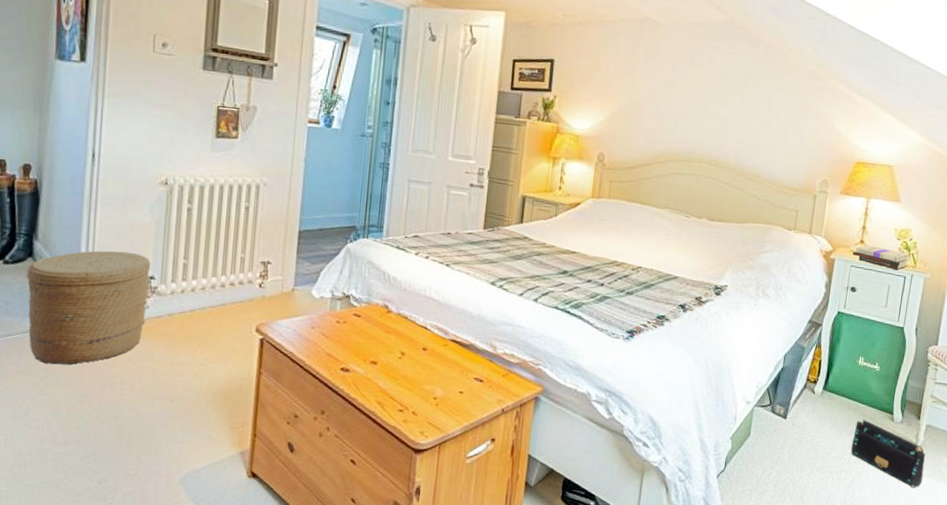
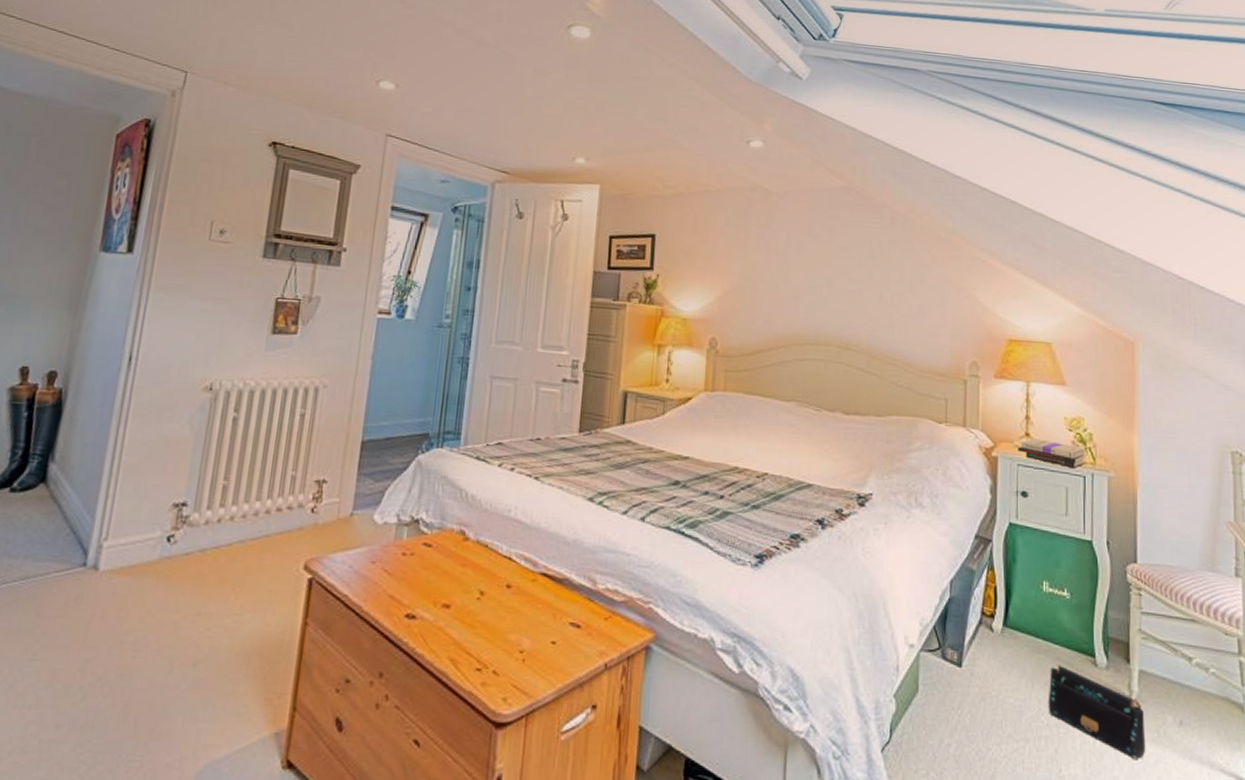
woven basket: present [26,250,151,365] -> none [27,472,185,620]

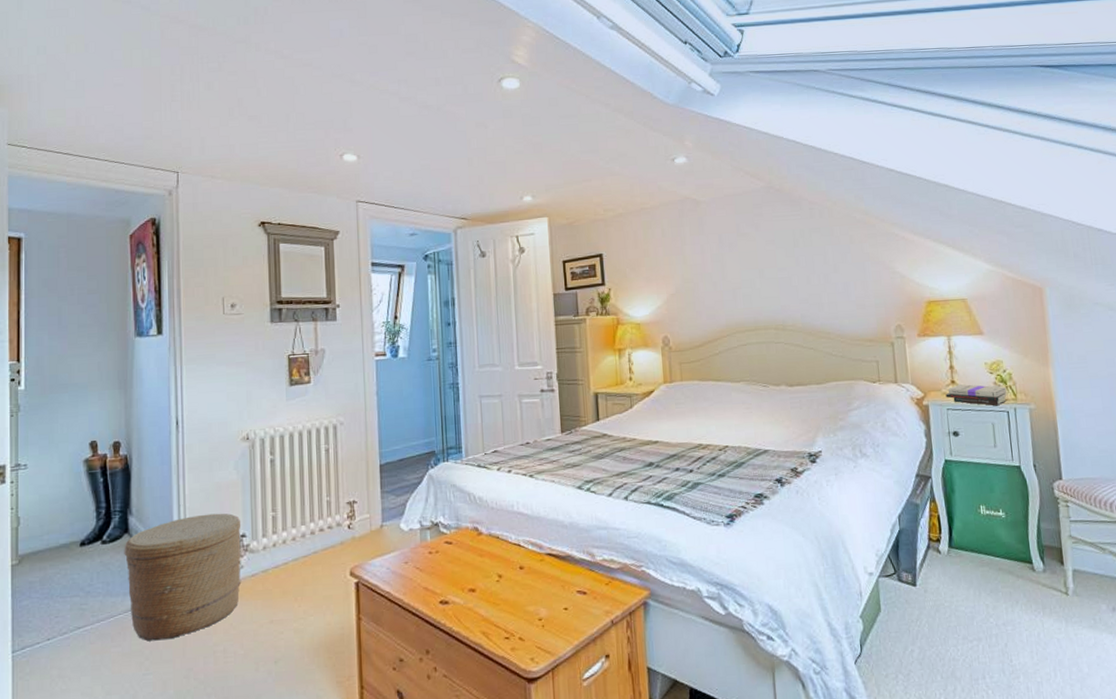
woven basket: none [27,472,185,620] -> present [124,513,242,641]
handbag: present [1048,664,1146,759] -> none [994,573,1085,644]

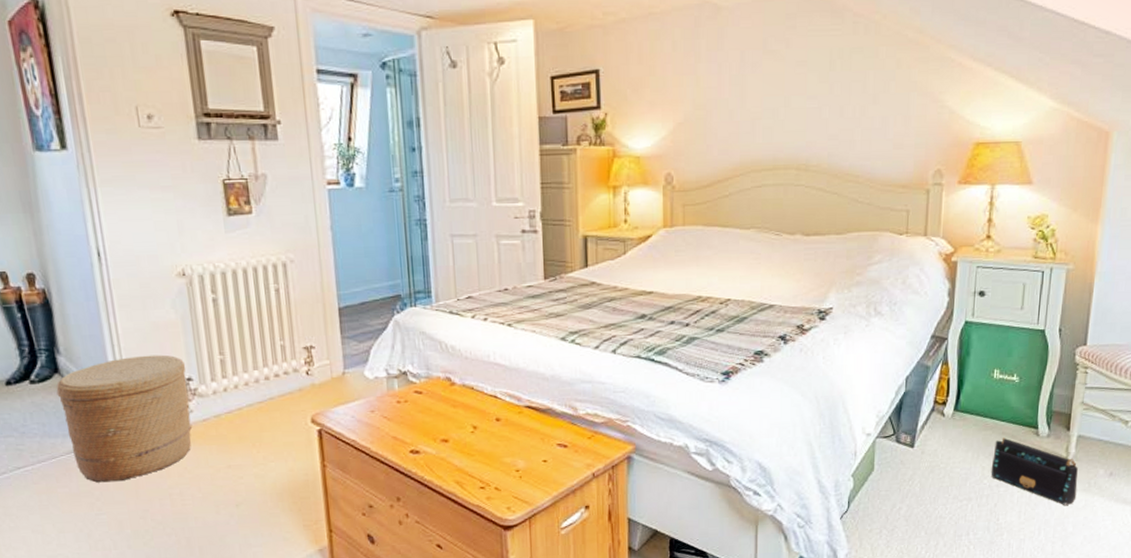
books: present [946,384,1007,406] -> none [978,240,1046,265]
handbag: none [994,573,1085,644] -> present [990,437,1078,505]

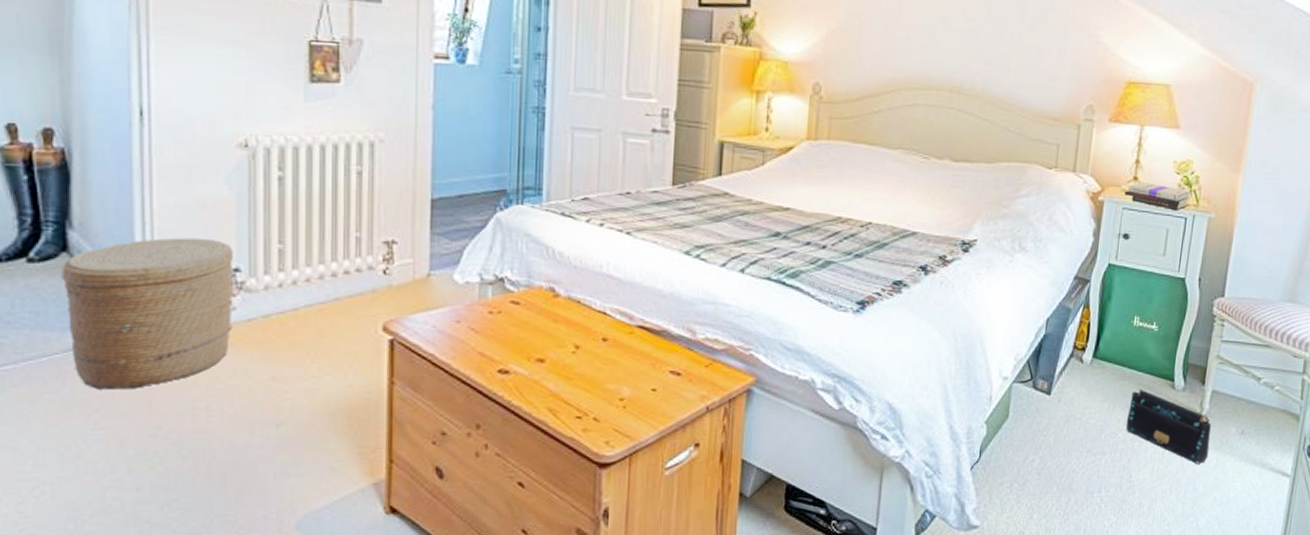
books: none [978,240,1046,265] -> present [1124,182,1190,211]

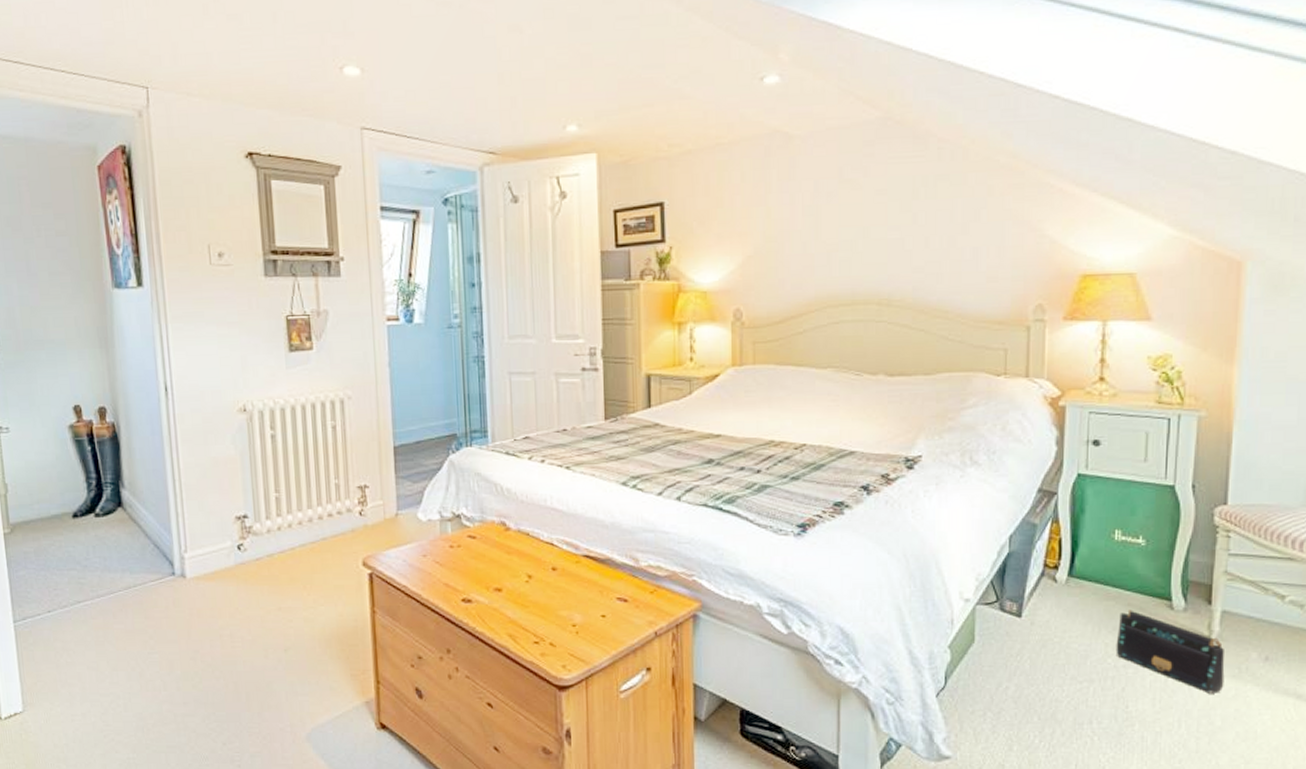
woven basket: present [61,237,234,390] -> none [118,491,246,620]
books: present [1124,182,1190,211] -> none [1090,382,1171,411]

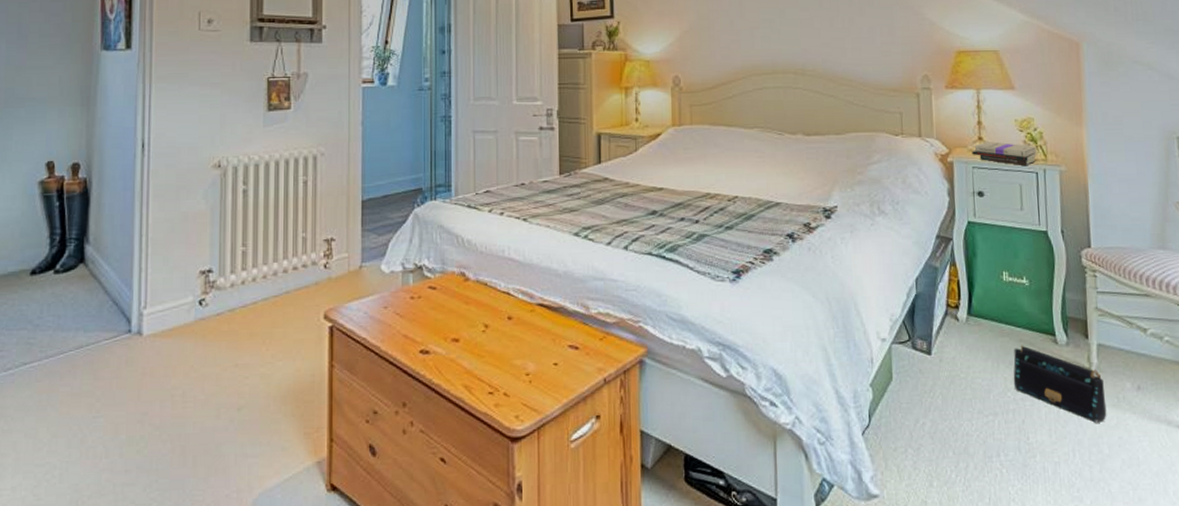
books: none [1090,382,1171,411] -> present [972,142,1037,166]

